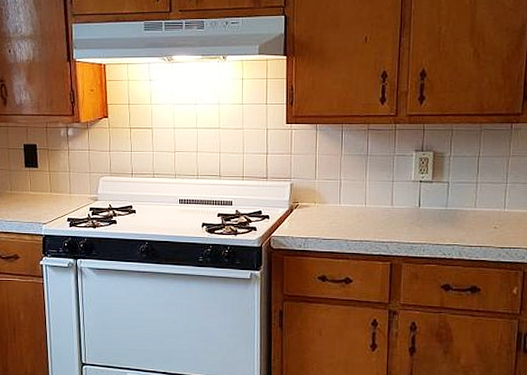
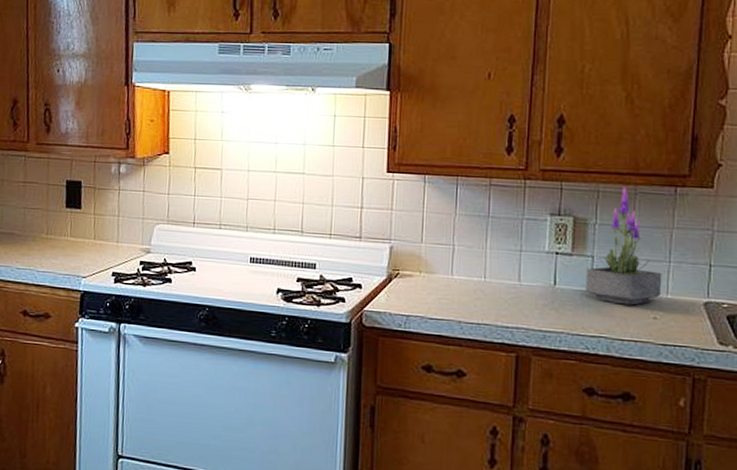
potted plant: none [443,125,501,219] -> present [585,187,662,306]

